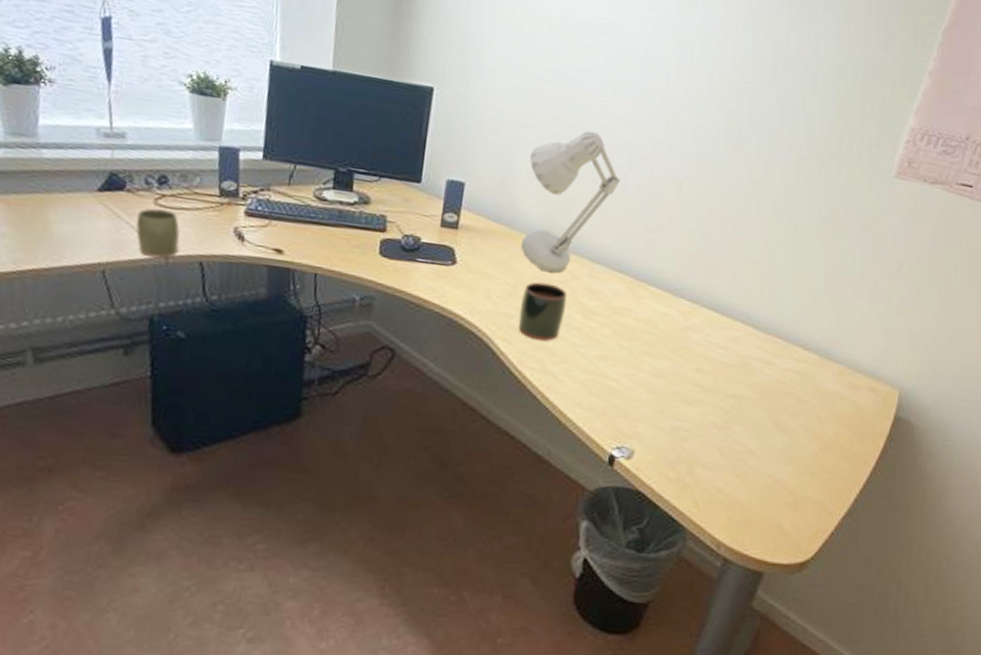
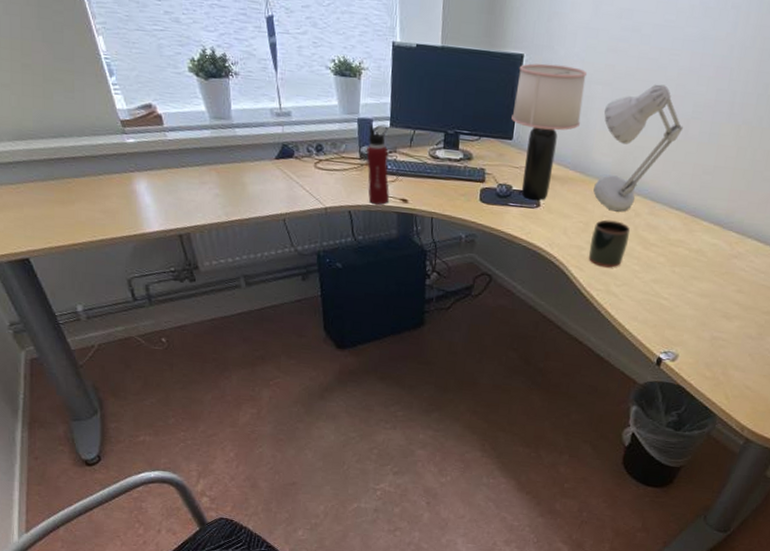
mug: present [136,208,180,258] -> none [303,170,334,209]
water bottle: none [228,154,260,256] -> present [366,124,389,205]
table lamp: none [419,98,508,256] -> present [511,63,587,200]

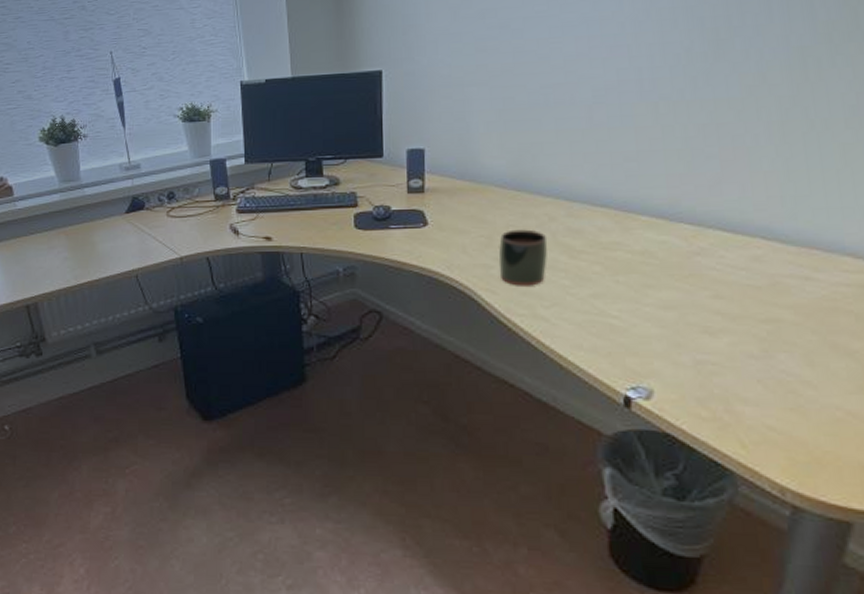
water bottle: present [366,124,389,205] -> none [222,162,250,246]
table lamp: present [511,63,587,200] -> none [378,73,459,218]
desk lamp: present [593,84,684,212] -> none [485,74,587,219]

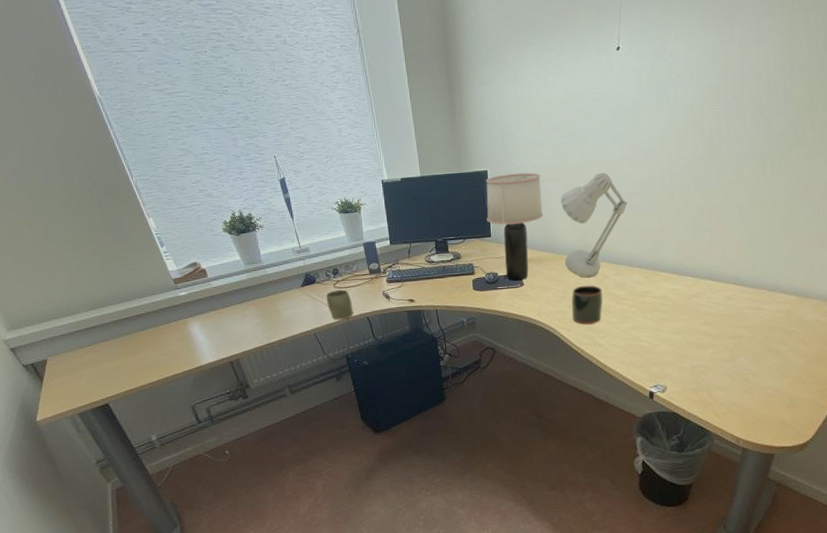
mug: none [155,219,189,259] -> present [326,289,354,320]
table lamp: none [378,73,459,218] -> present [485,172,543,281]
desk lamp: none [485,74,587,219] -> present [561,172,628,278]

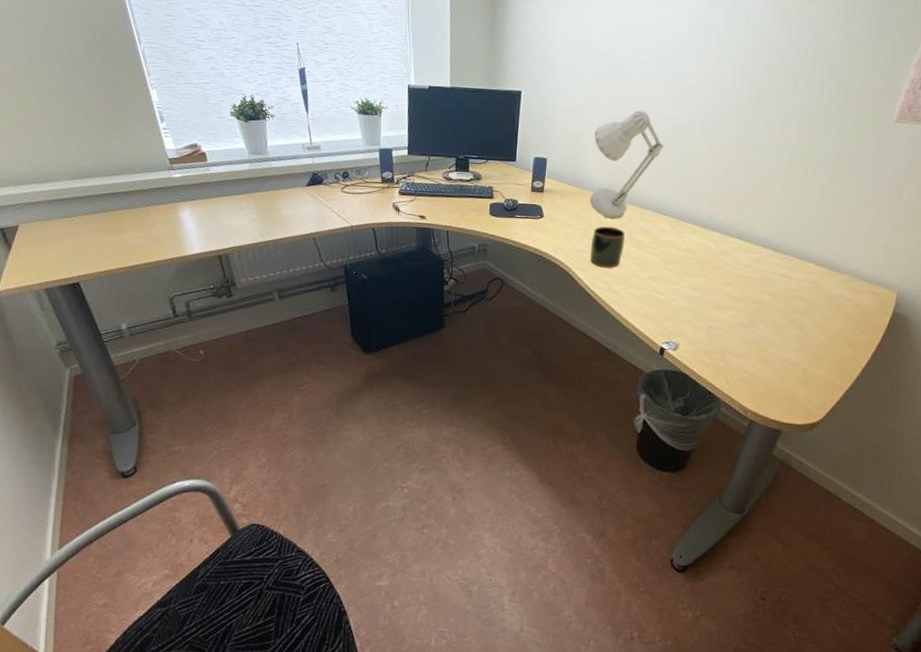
mug: present [326,289,354,320] -> none [331,194,359,227]
table lamp: present [485,172,543,281] -> none [514,97,576,212]

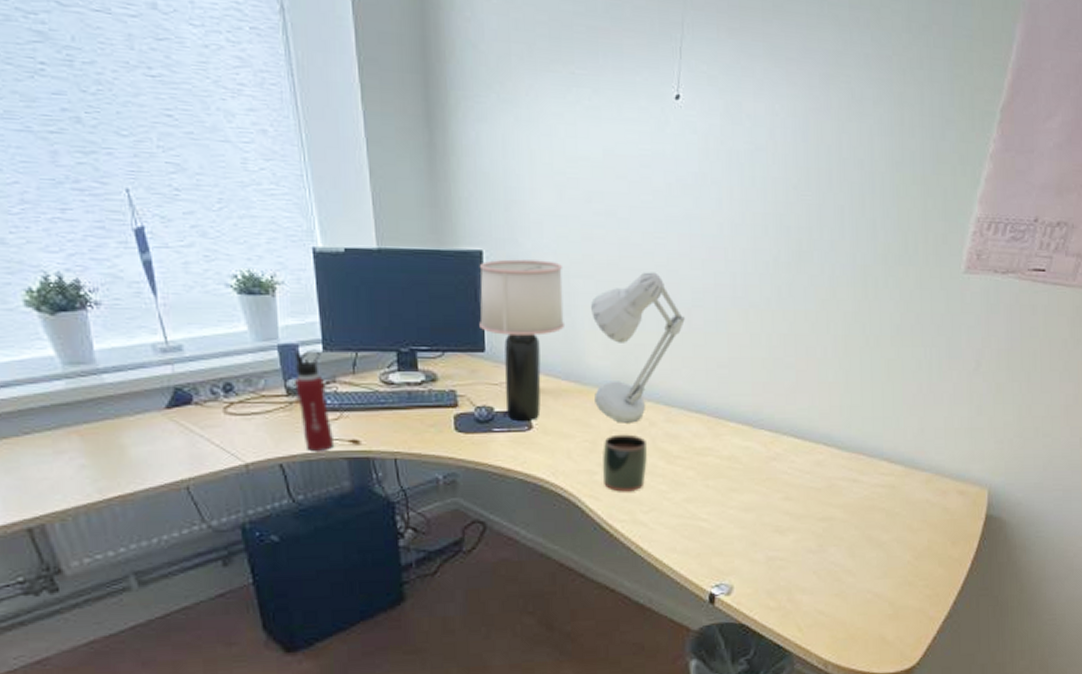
water bottle: none [387,153,409,222] -> present [294,349,333,451]
table lamp: none [514,97,576,212] -> present [479,259,564,421]

